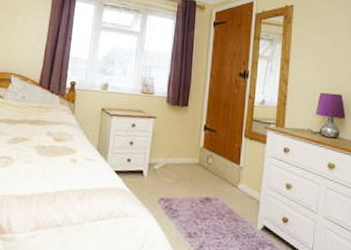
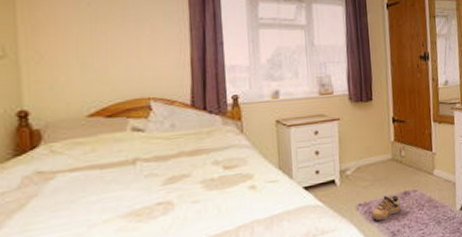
shoe: none [171,196,203,220] -> present [371,194,402,222]

